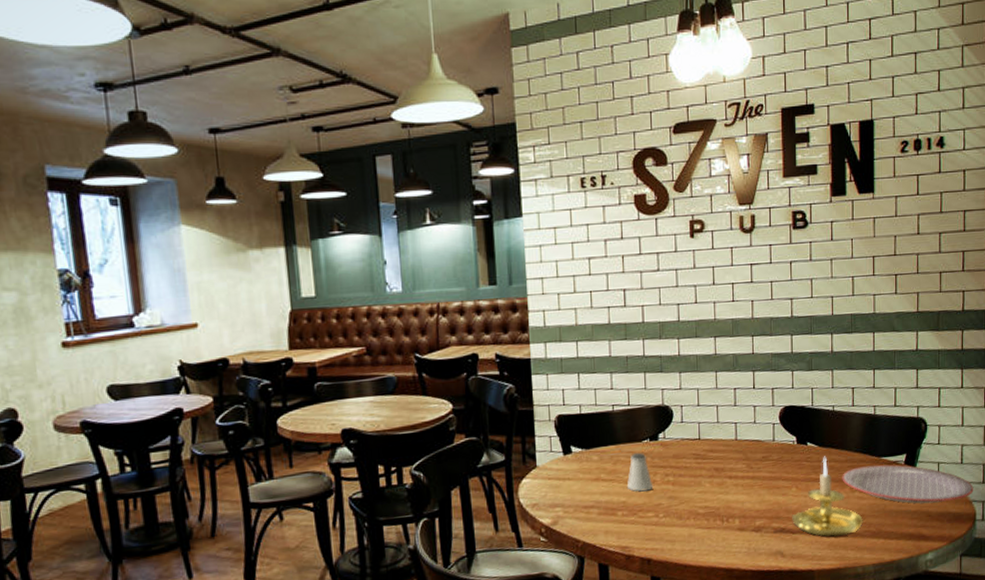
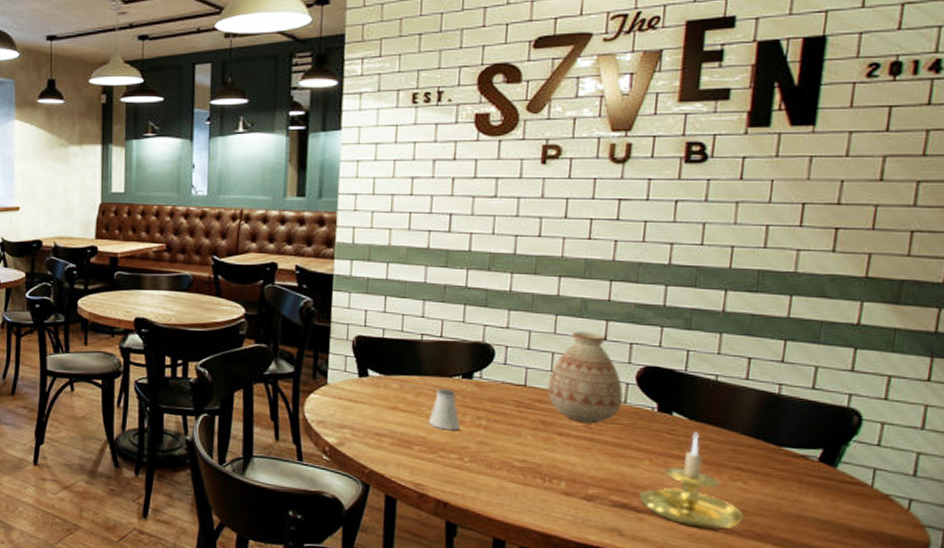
vase: none [716,383,772,464] -> present [547,331,623,424]
plate: present [842,464,974,504] -> none [718,452,931,520]

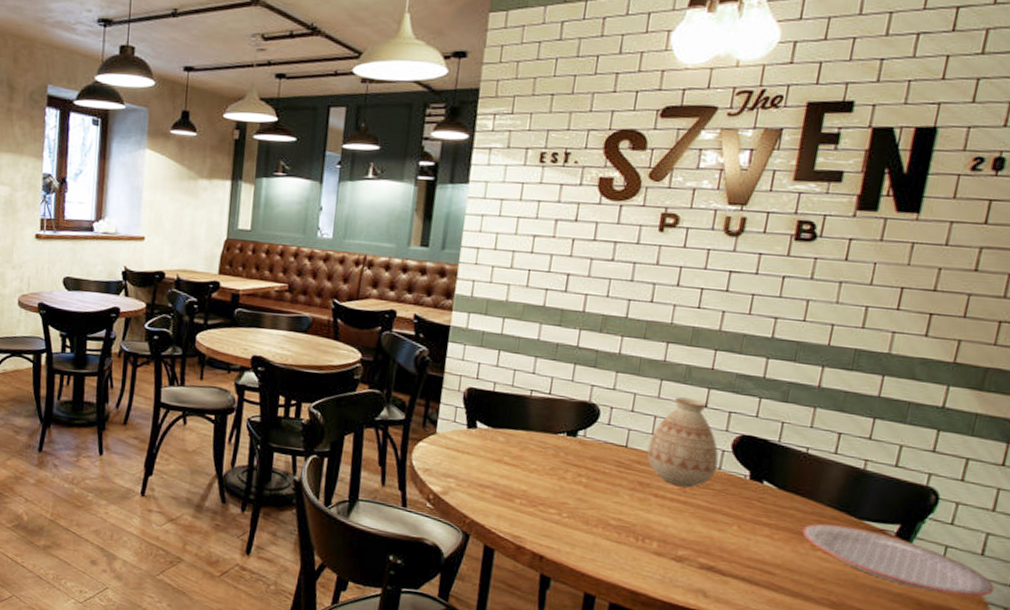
saltshaker: present [428,387,461,431] -> none [531,443,562,487]
candle holder: present [638,432,744,529] -> none [725,501,822,596]
plate: none [718,452,931,520] -> present [802,523,995,597]

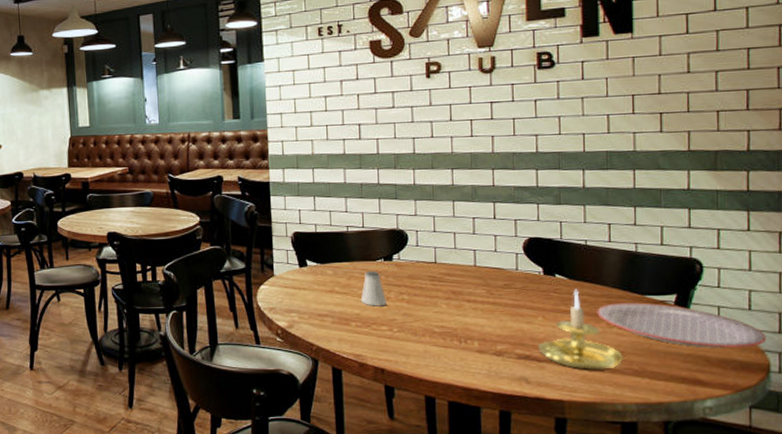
saltshaker: none [531,443,562,487] -> present [360,270,388,306]
vase: present [647,397,719,488] -> none [453,213,514,290]
candle holder: none [725,501,822,596] -> present [537,289,623,371]

